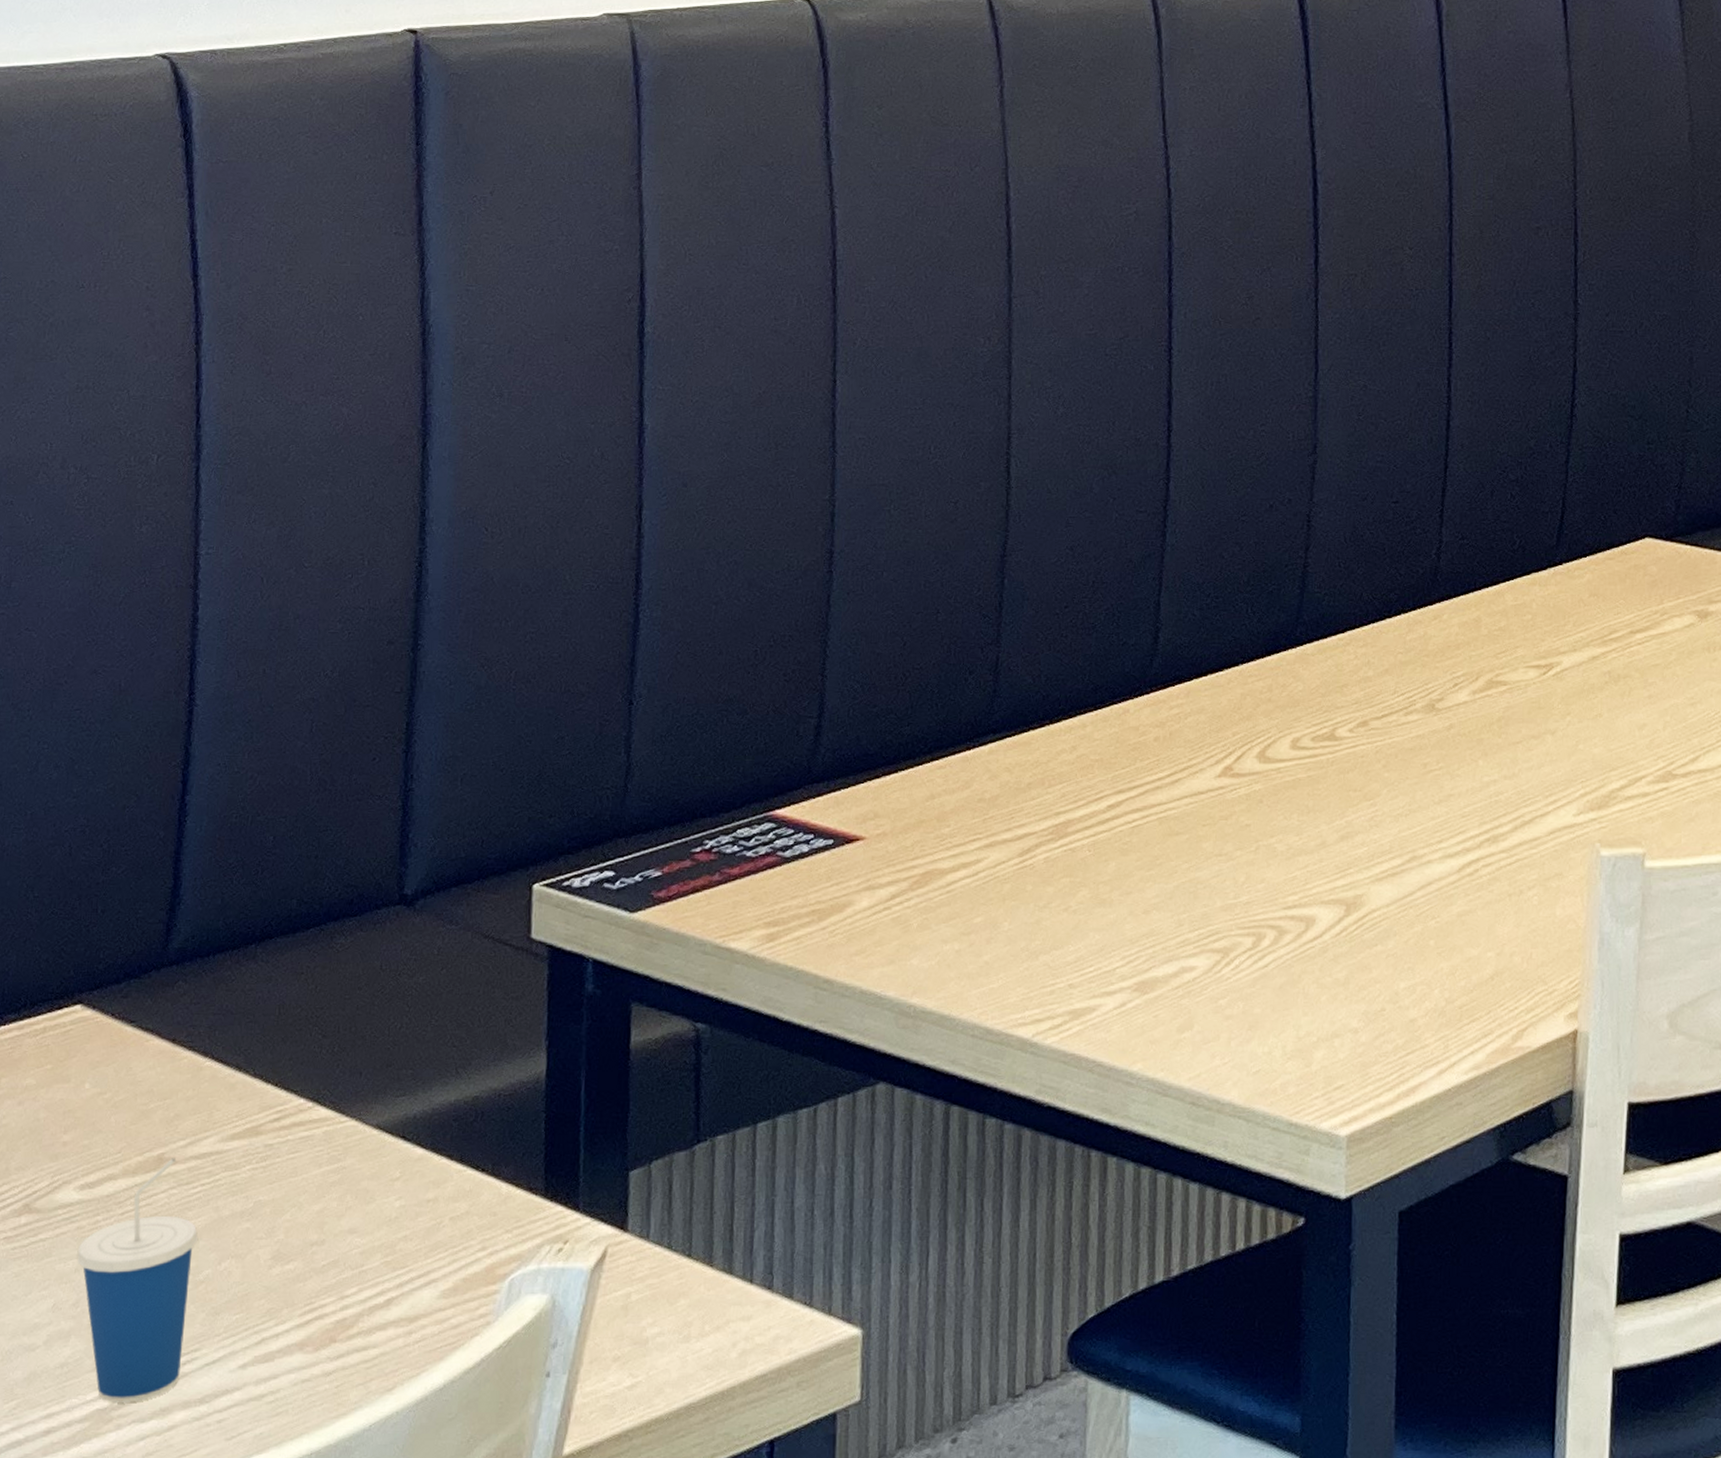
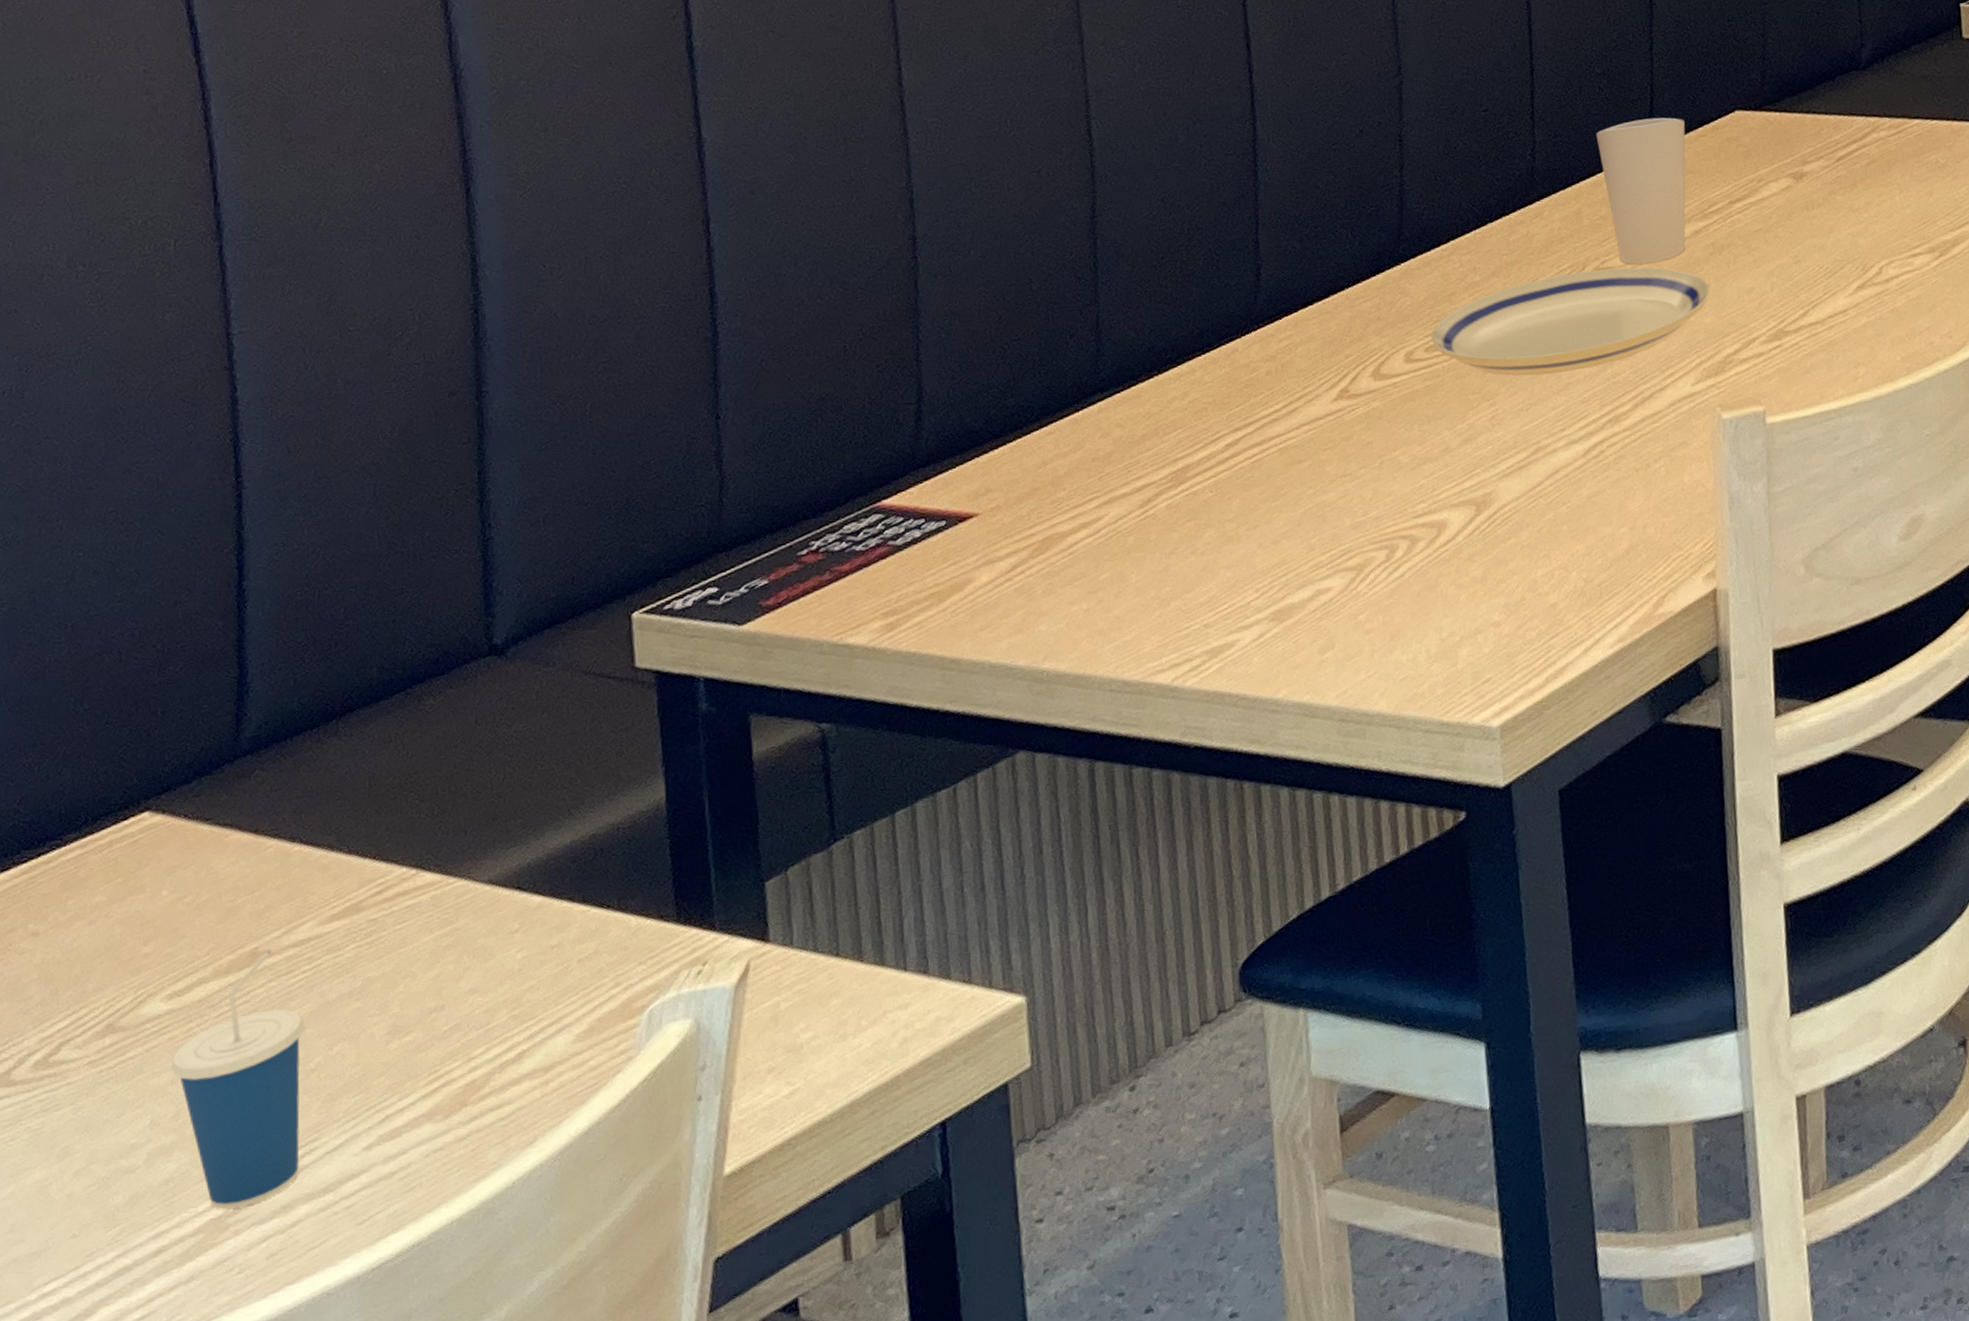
plate: none [1319,682,1602,783] -> present [1431,267,1710,376]
cup: none [1503,533,1593,683] -> present [1596,117,1686,265]

